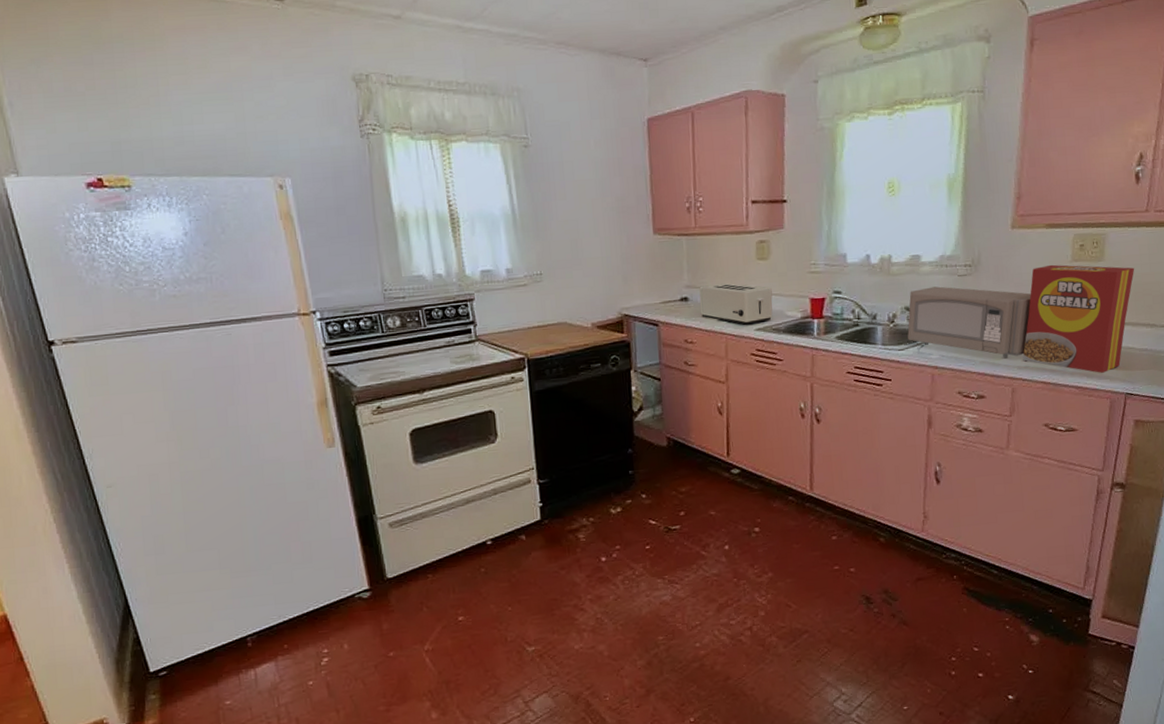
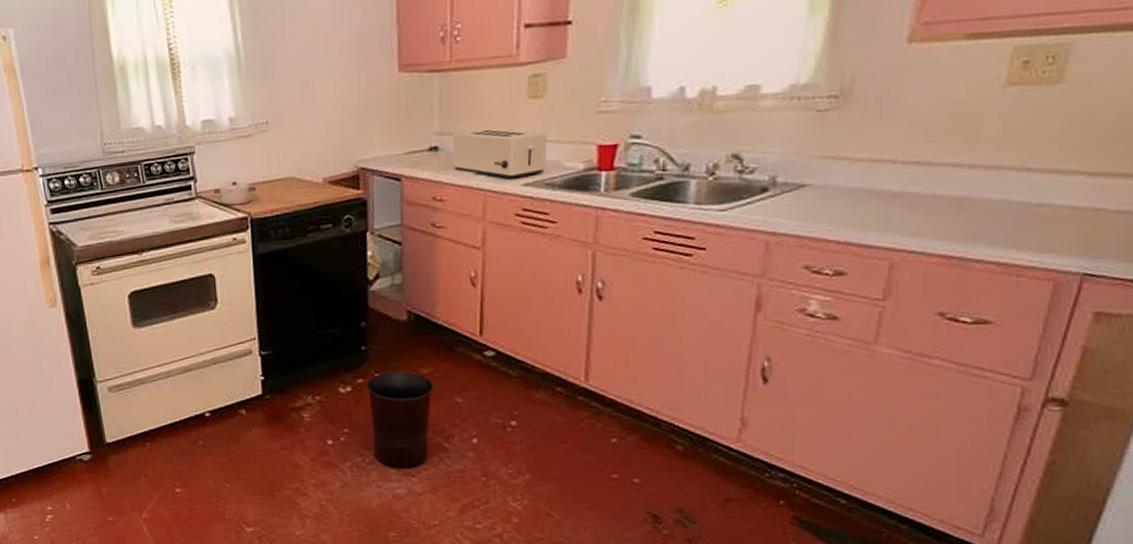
cooking pot: none [492,325,533,348] -> present [213,181,257,206]
waste bin: none [634,490,692,578] -> present [366,371,434,468]
microwave: present [907,286,1031,359] -> none [732,126,932,223]
cereal box: present [1022,264,1135,373] -> none [911,91,1119,245]

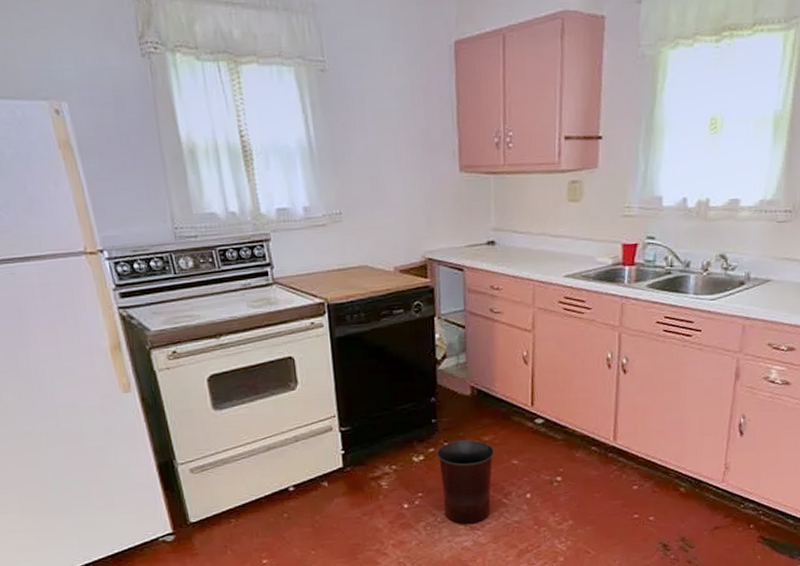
cooking pot: present [213,181,257,206] -> none [290,268,333,292]
toaster: present [452,127,547,179] -> none [507,226,583,271]

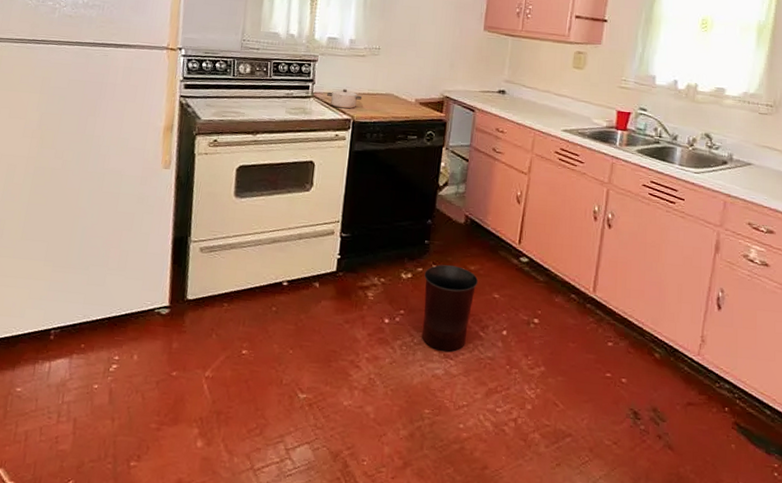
cooking pot: none [290,268,333,292] -> present [326,89,363,109]

